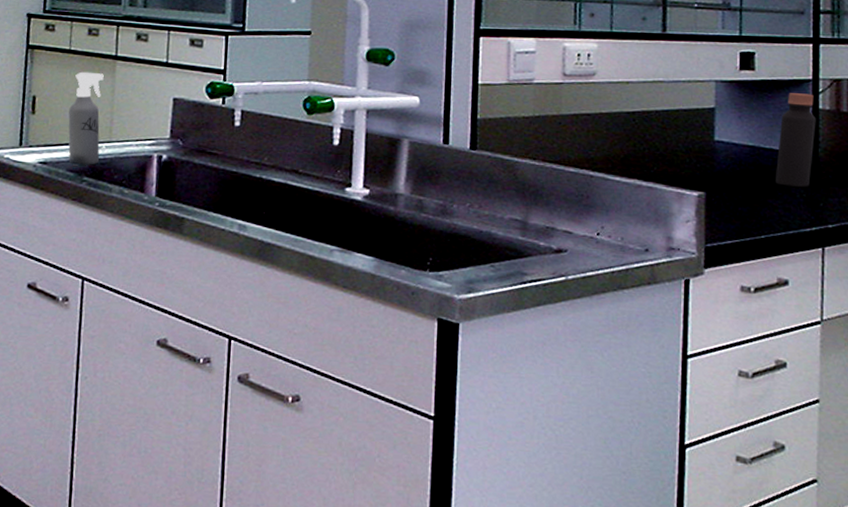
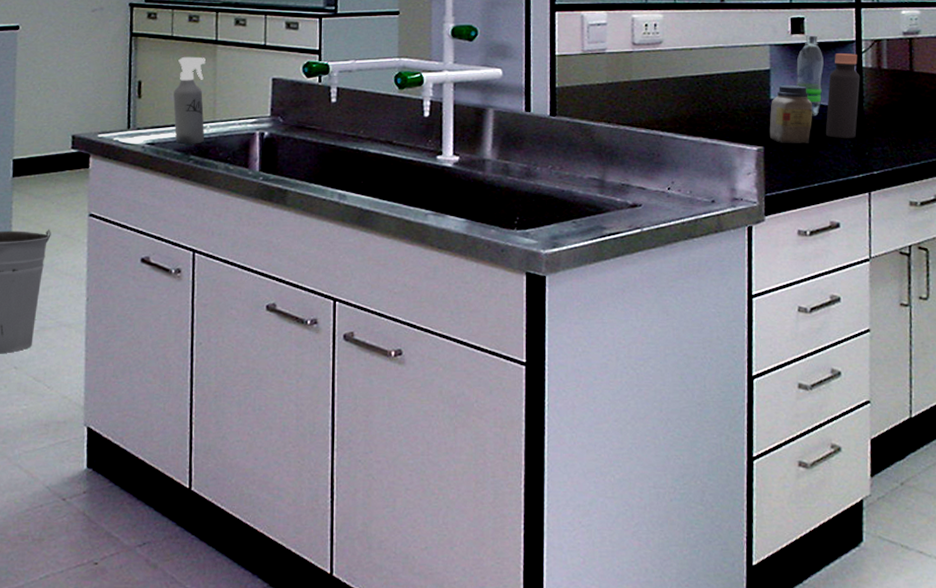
jar: none [712,126,762,191] -> present [769,85,813,143]
bottle: none [744,72,775,161] -> present [796,35,824,116]

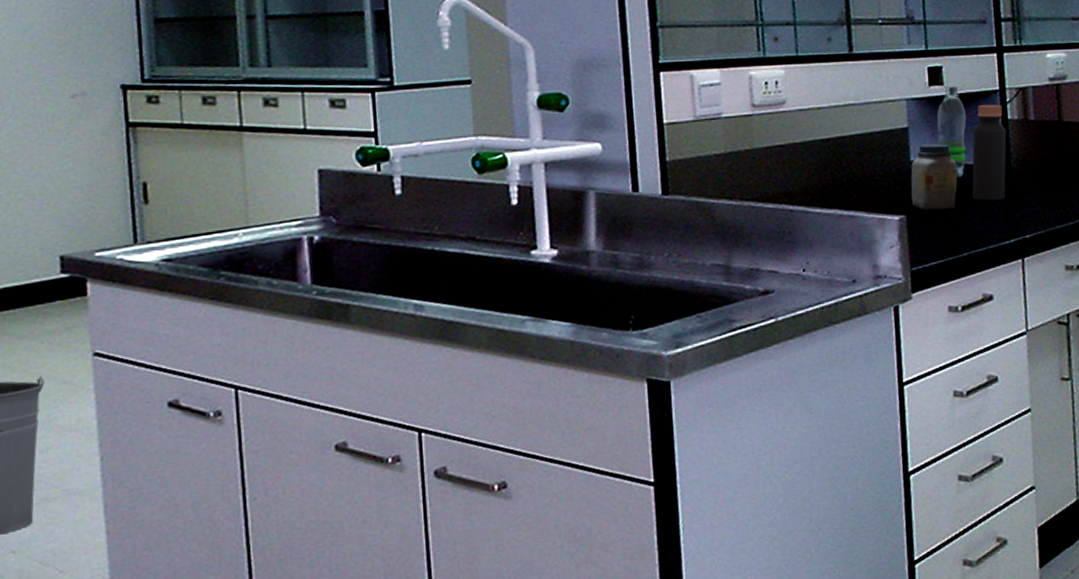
spray bottle: present [173,56,206,144] -> none [191,148,238,258]

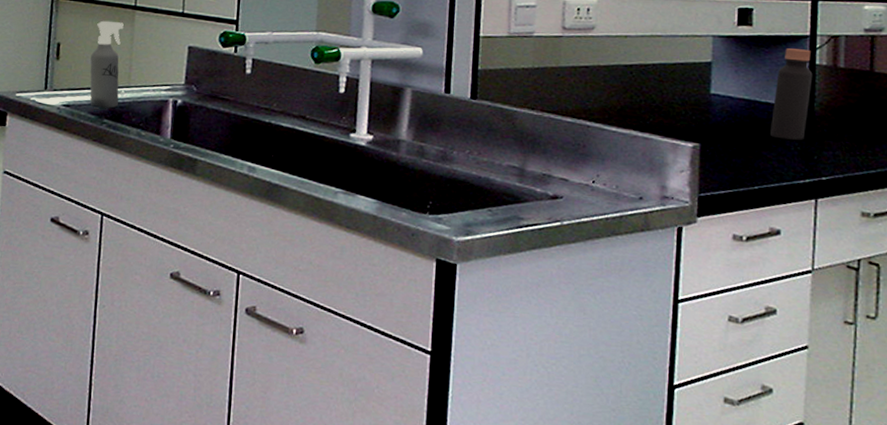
spray bottle: none [191,148,238,258] -> present [90,20,124,108]
jar: present [911,144,958,210] -> none [707,79,758,143]
bottle: present [936,86,967,178] -> none [740,27,772,114]

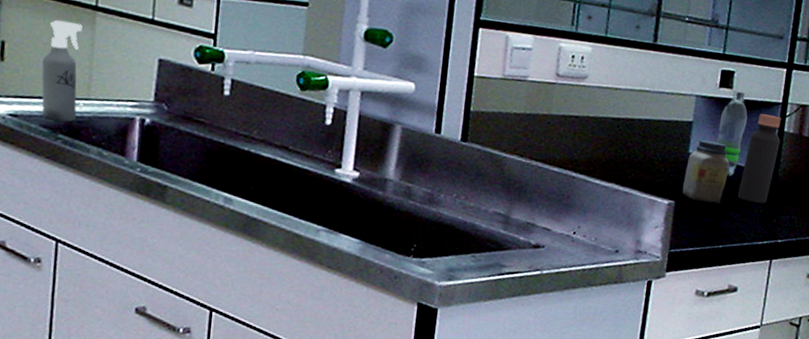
jar: none [707,79,758,143] -> present [682,140,730,203]
bottle: none [740,27,772,114] -> present [717,91,748,176]

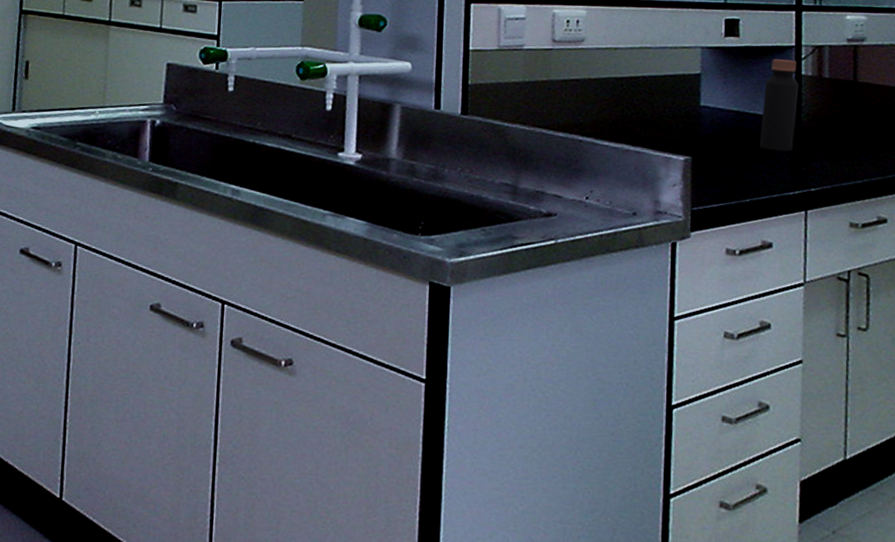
spray bottle: present [41,20,82,123] -> none [61,37,97,130]
jar: present [682,140,730,203] -> none [698,91,747,155]
bottle: present [717,91,748,176] -> none [729,38,759,126]

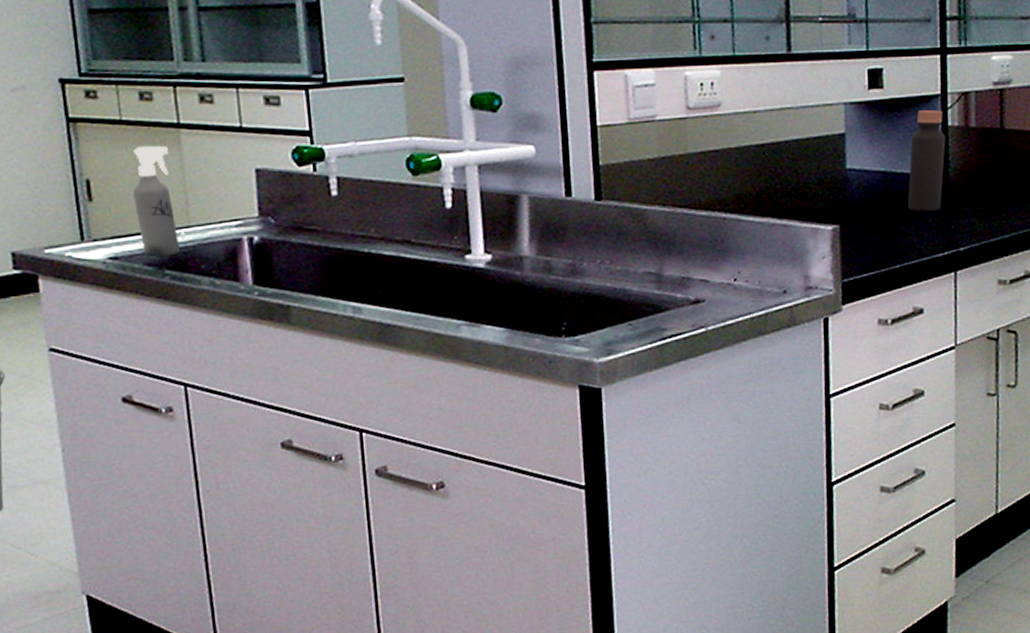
spray bottle: none [61,37,97,130] -> present [133,145,181,257]

